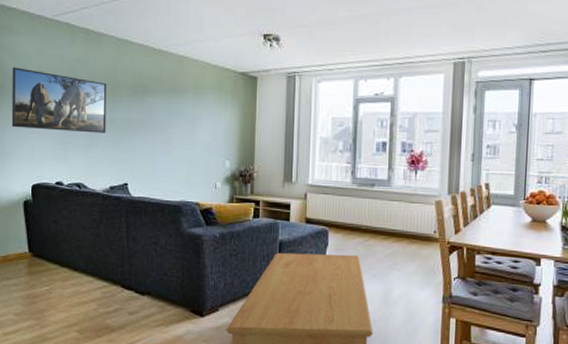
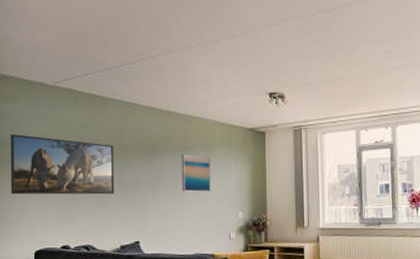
wall art: none [170,96,200,138] -> present [181,154,211,193]

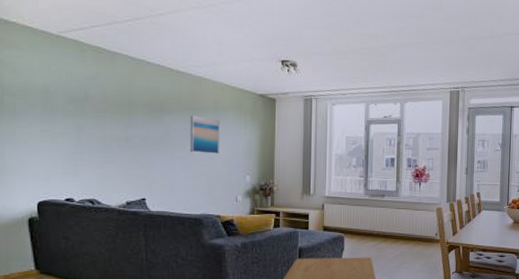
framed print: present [10,134,115,195] -> none [12,82,121,150]

